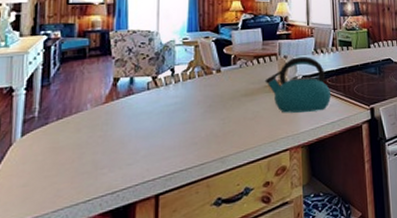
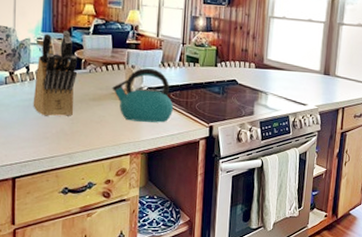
knife block: none [179,28,227,120] -> present [33,30,78,116]

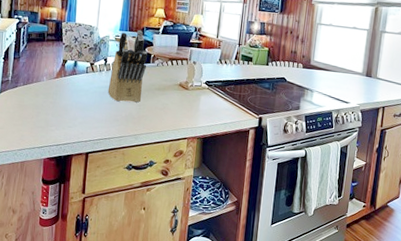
kettle: present [112,68,174,123] -> none [175,64,228,112]

